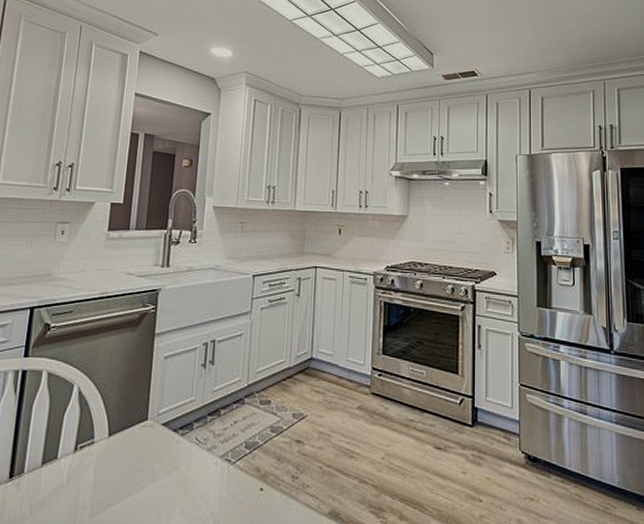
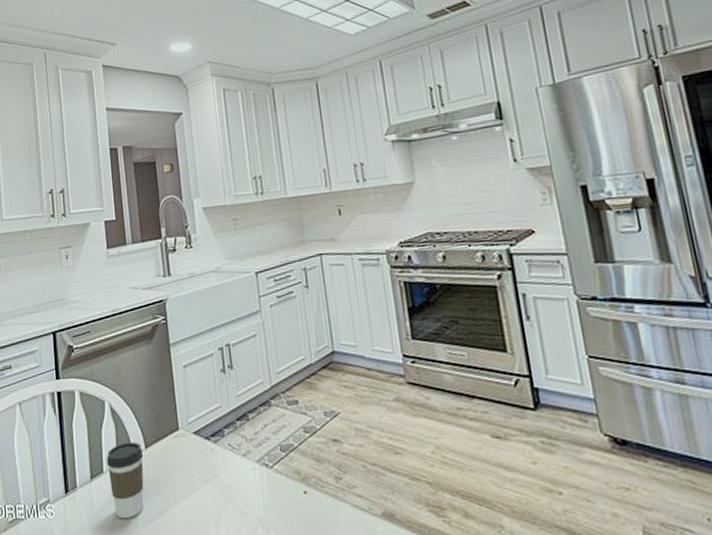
coffee cup: none [61,428,106,509] -> present [107,442,144,519]

